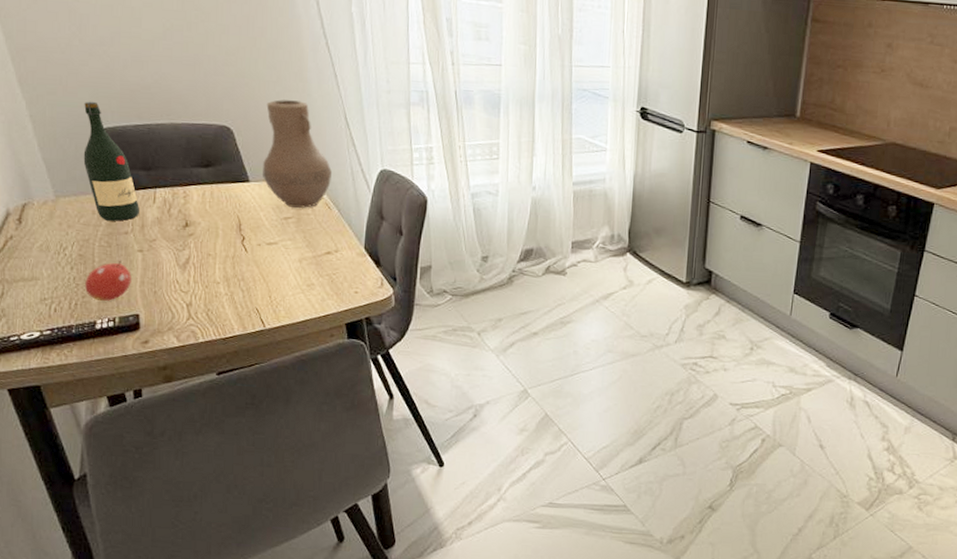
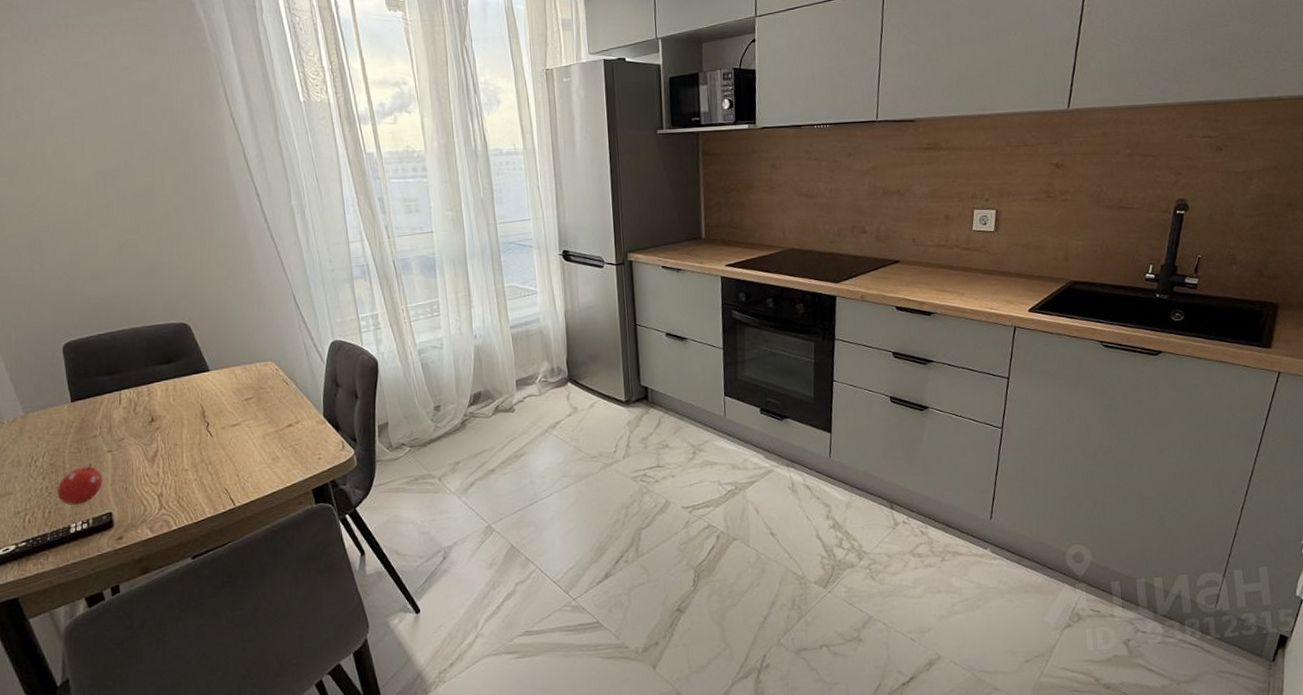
wine bottle: present [83,101,139,221] -> none [48,319,106,428]
vase: present [263,99,332,208] -> none [220,290,286,389]

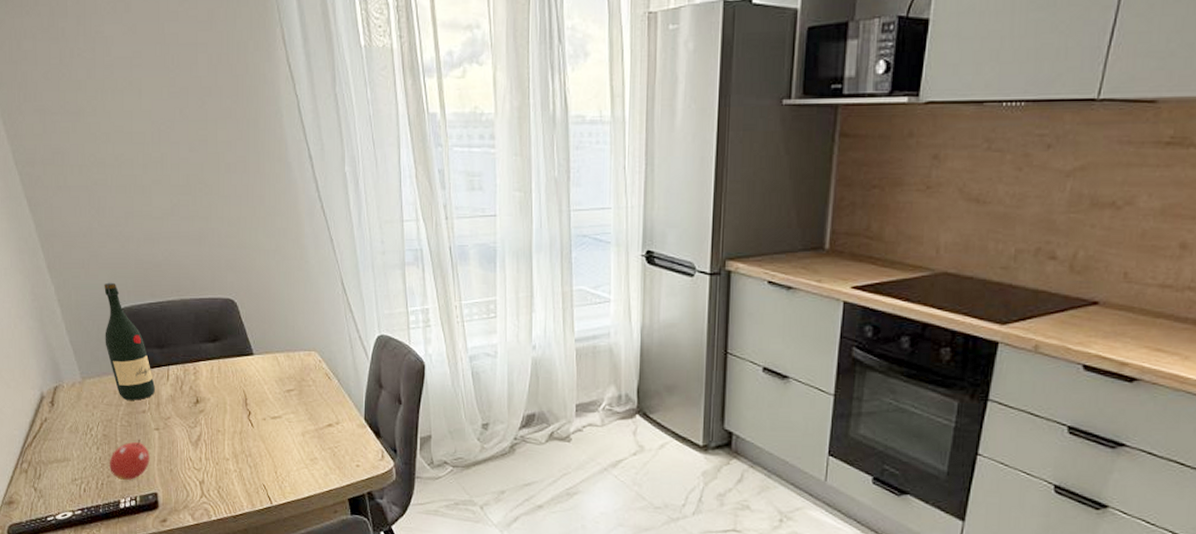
wine bottle: none [48,319,106,428] -> present [104,282,155,400]

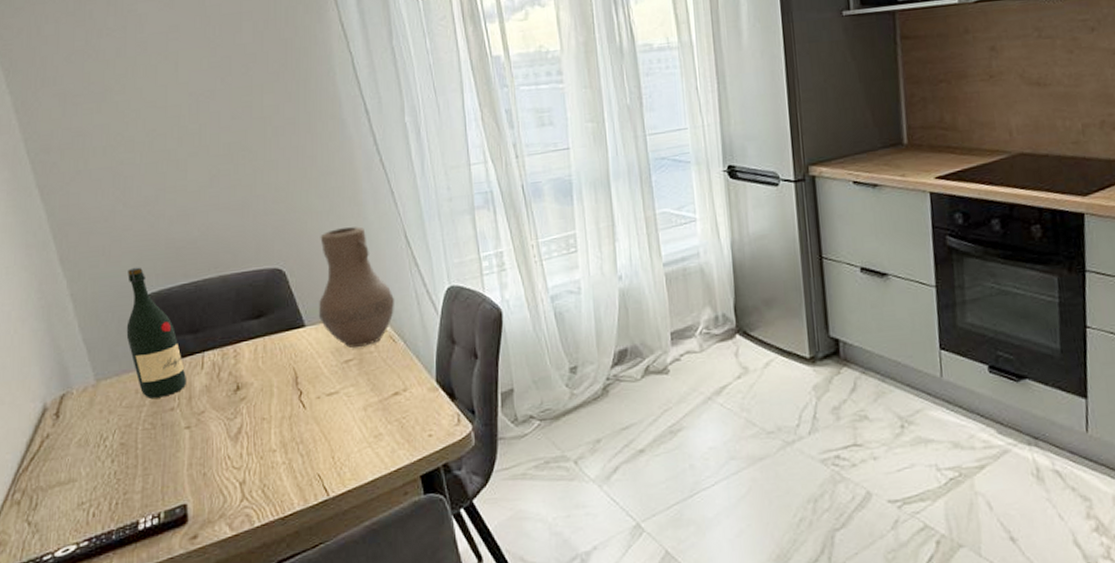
fruit: present [110,439,150,480] -> none [127,442,178,495]
vase: none [266,268,330,379] -> present [319,227,394,348]

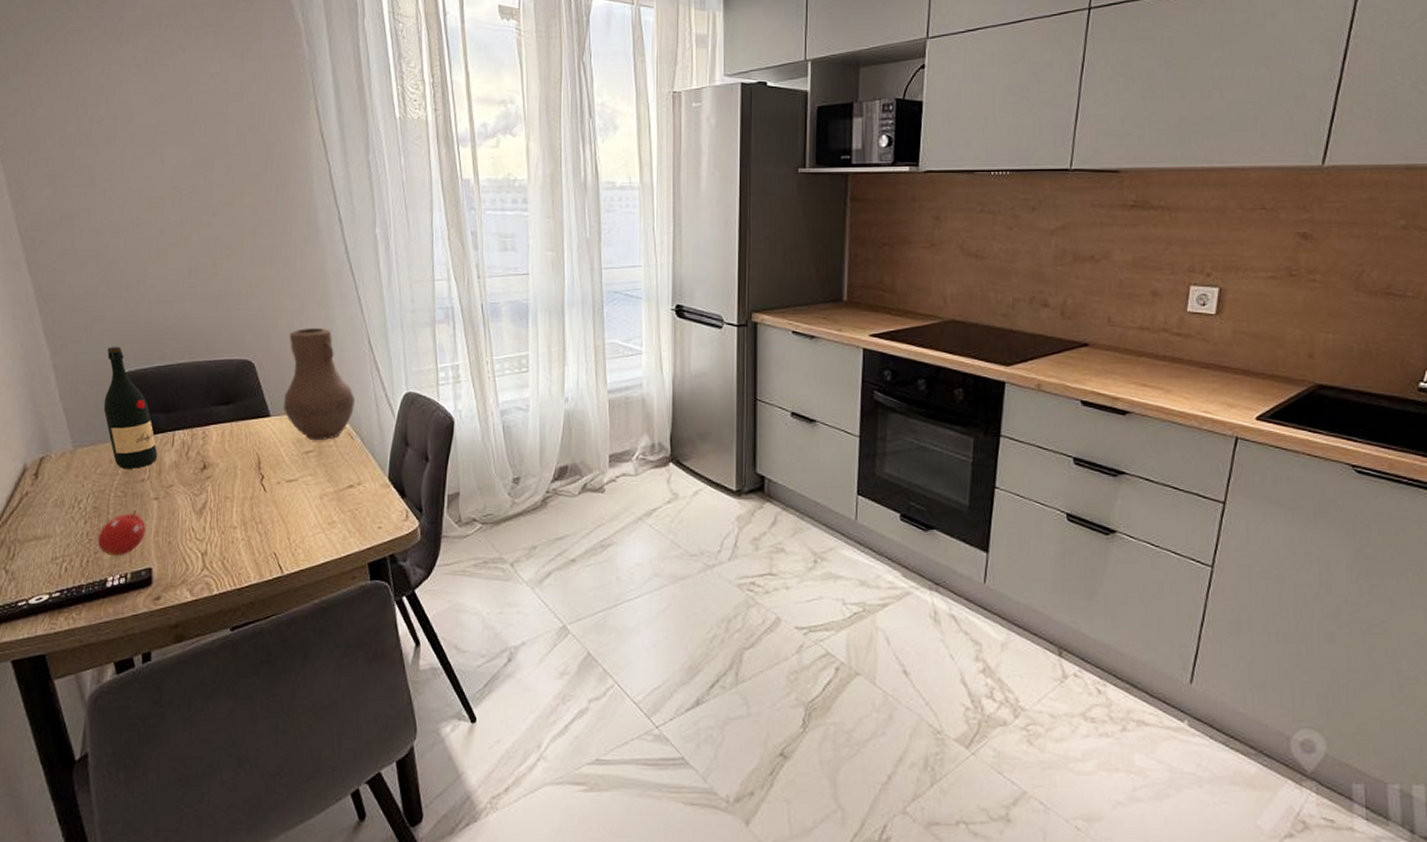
fruit: none [127,442,178,495] -> present [98,510,146,555]

